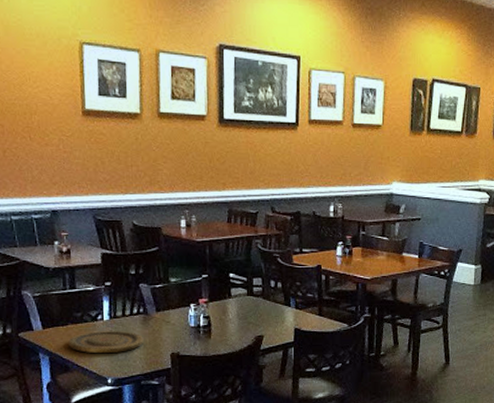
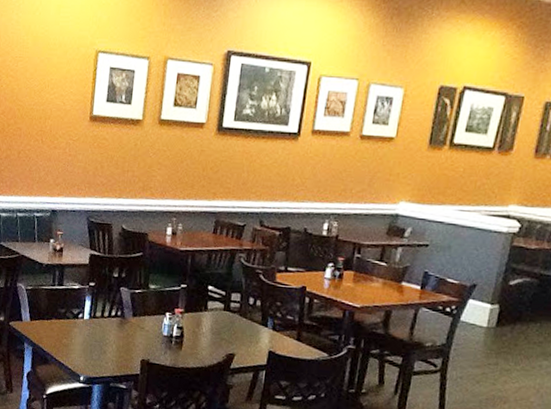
plate: present [68,330,143,354] -> none [50,328,118,352]

